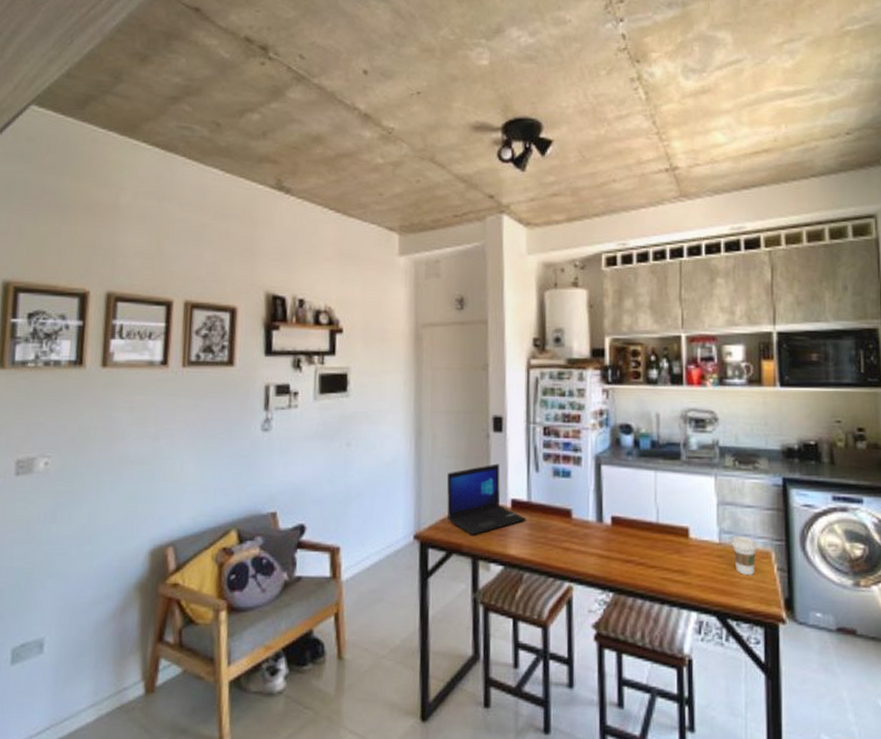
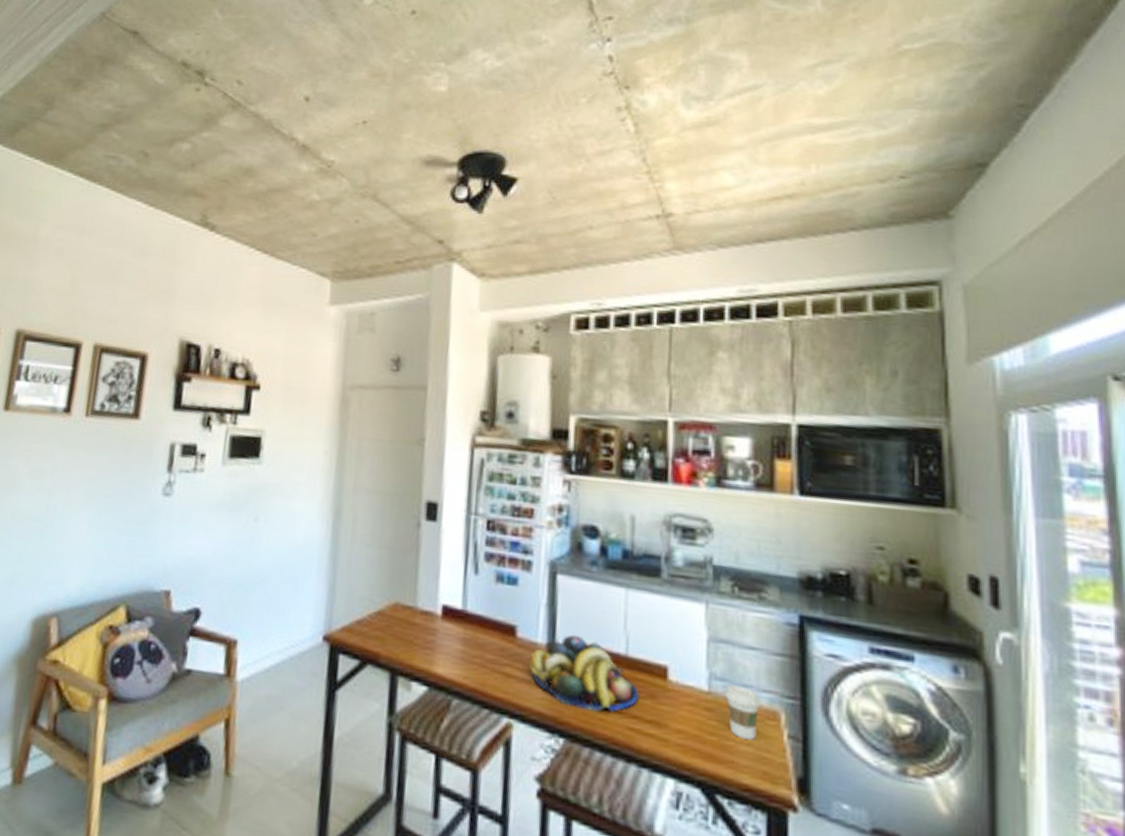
laptop: present [447,463,527,535] -> none [364,559,460,645]
fruit bowl: none [583,511,668,569] -> present [528,634,639,713]

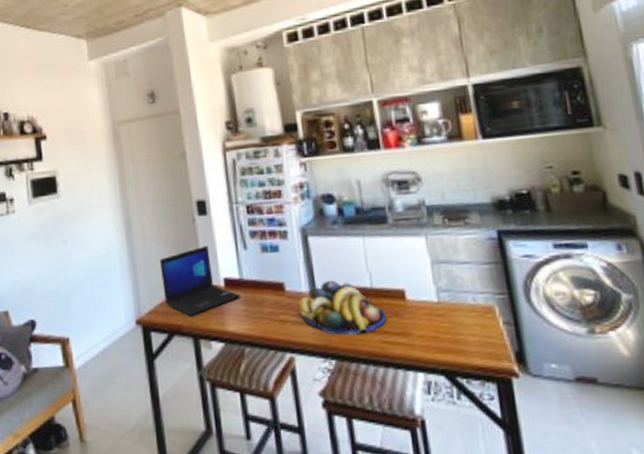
laptop: none [364,559,460,645] -> present [160,245,241,316]
coffee cup: present [724,685,761,740] -> none [449,293,480,332]

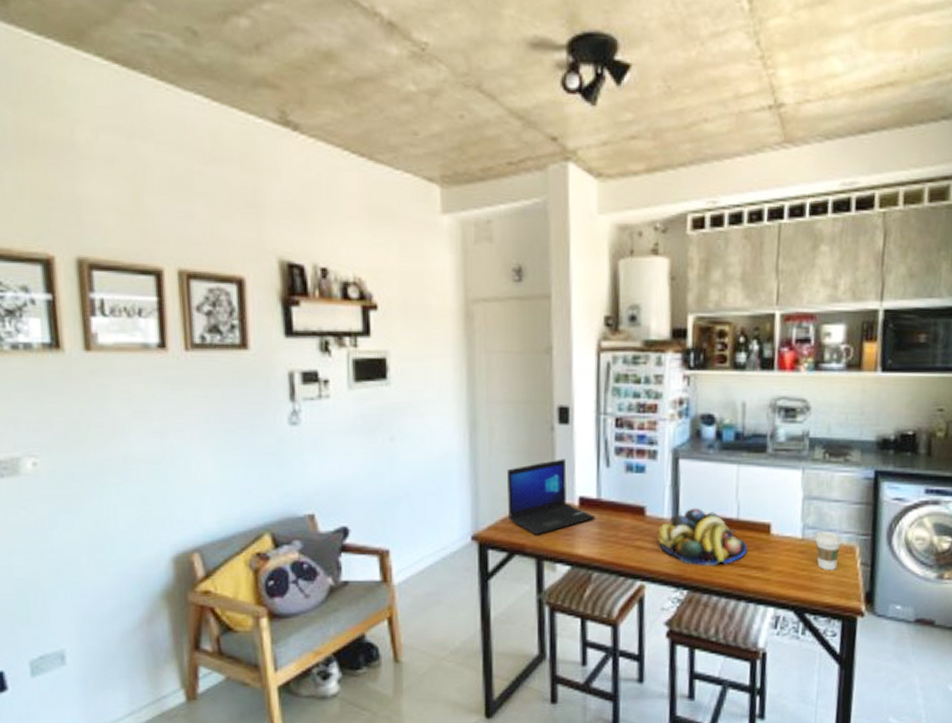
coffee cup: none [449,293,480,332] -> present [814,531,842,570]

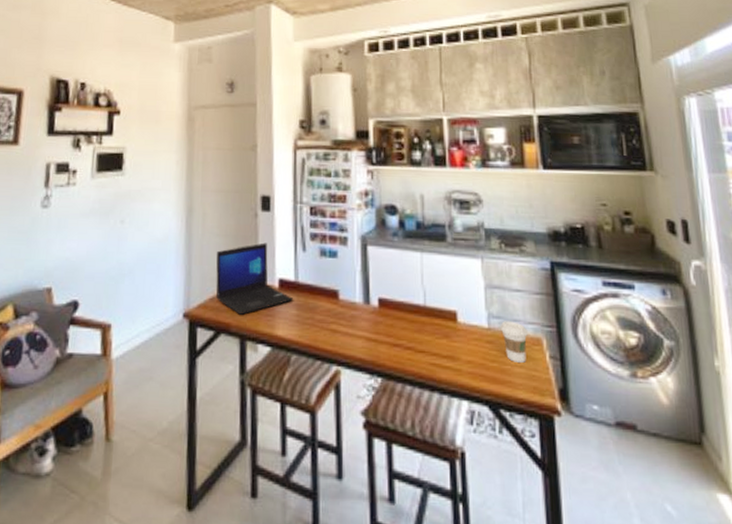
fruit bowl: present [656,508,748,566] -> none [350,293,437,354]

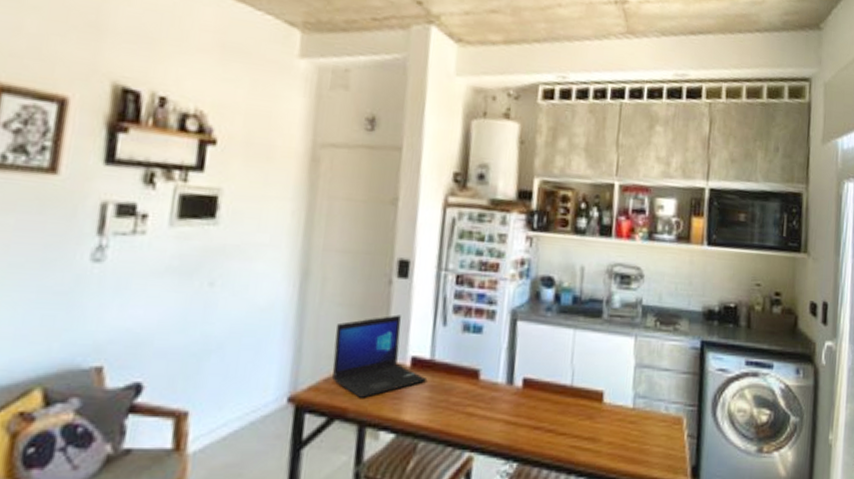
coffee cup: present [500,321,528,363] -> none [644,401,671,442]

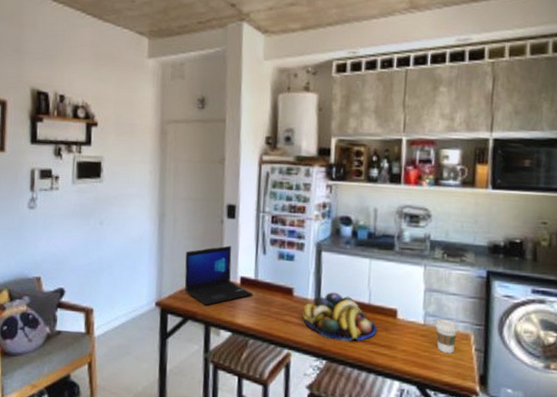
fruit bowl: none [489,372,580,436] -> present [302,292,377,342]
coffee cup: none [644,401,671,442] -> present [434,319,459,353]

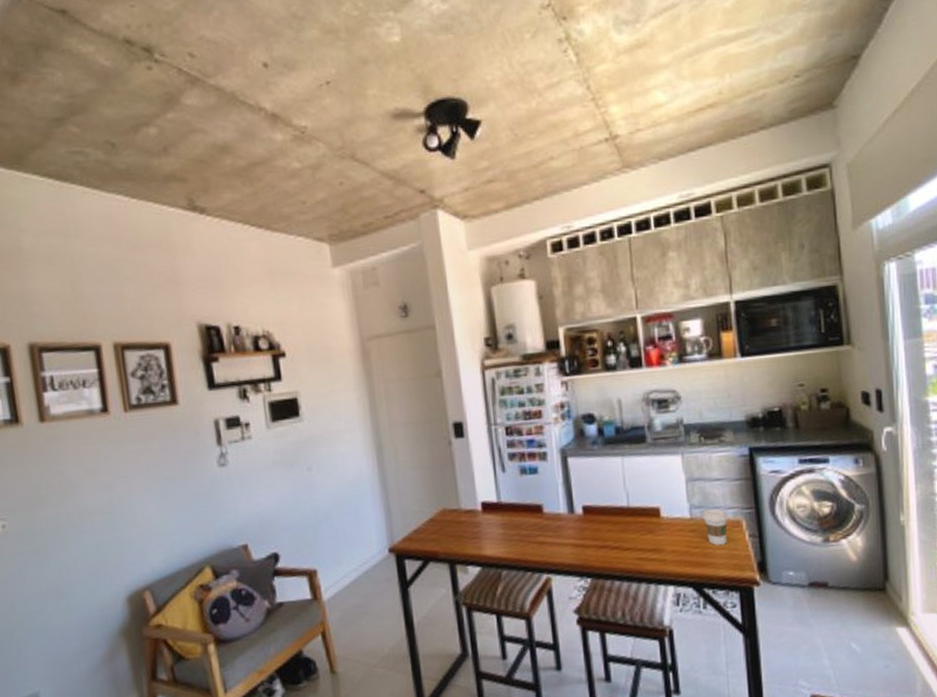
laptop: present [184,245,253,305] -> none [414,469,499,542]
fruit bowl: present [302,292,377,342] -> none [556,500,642,554]

